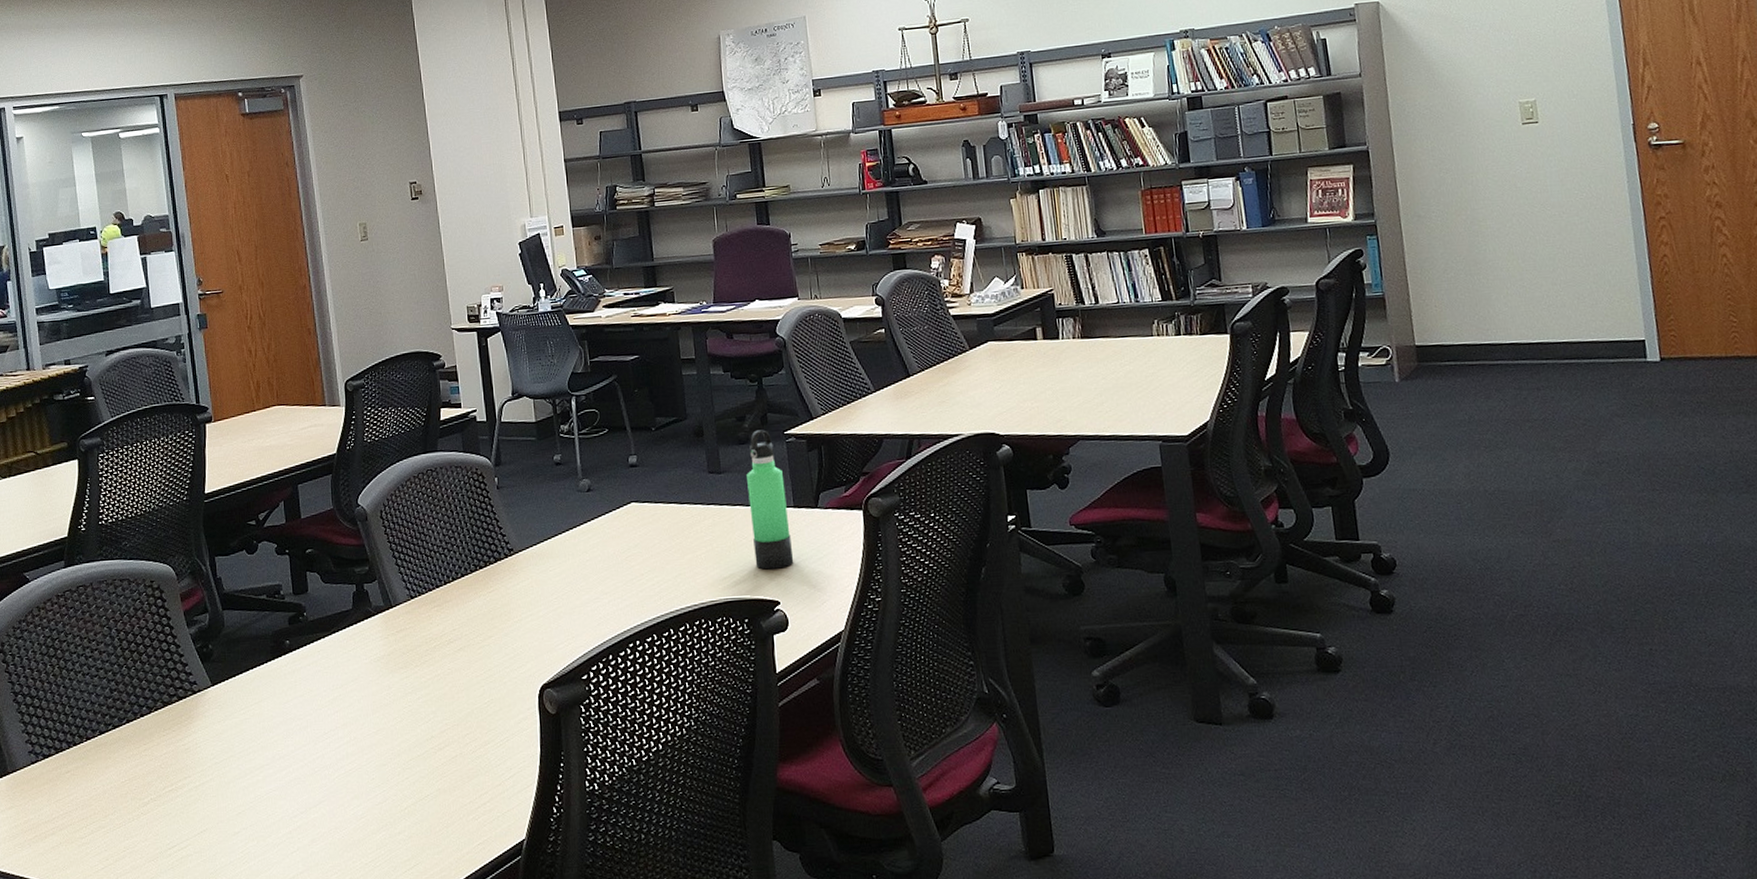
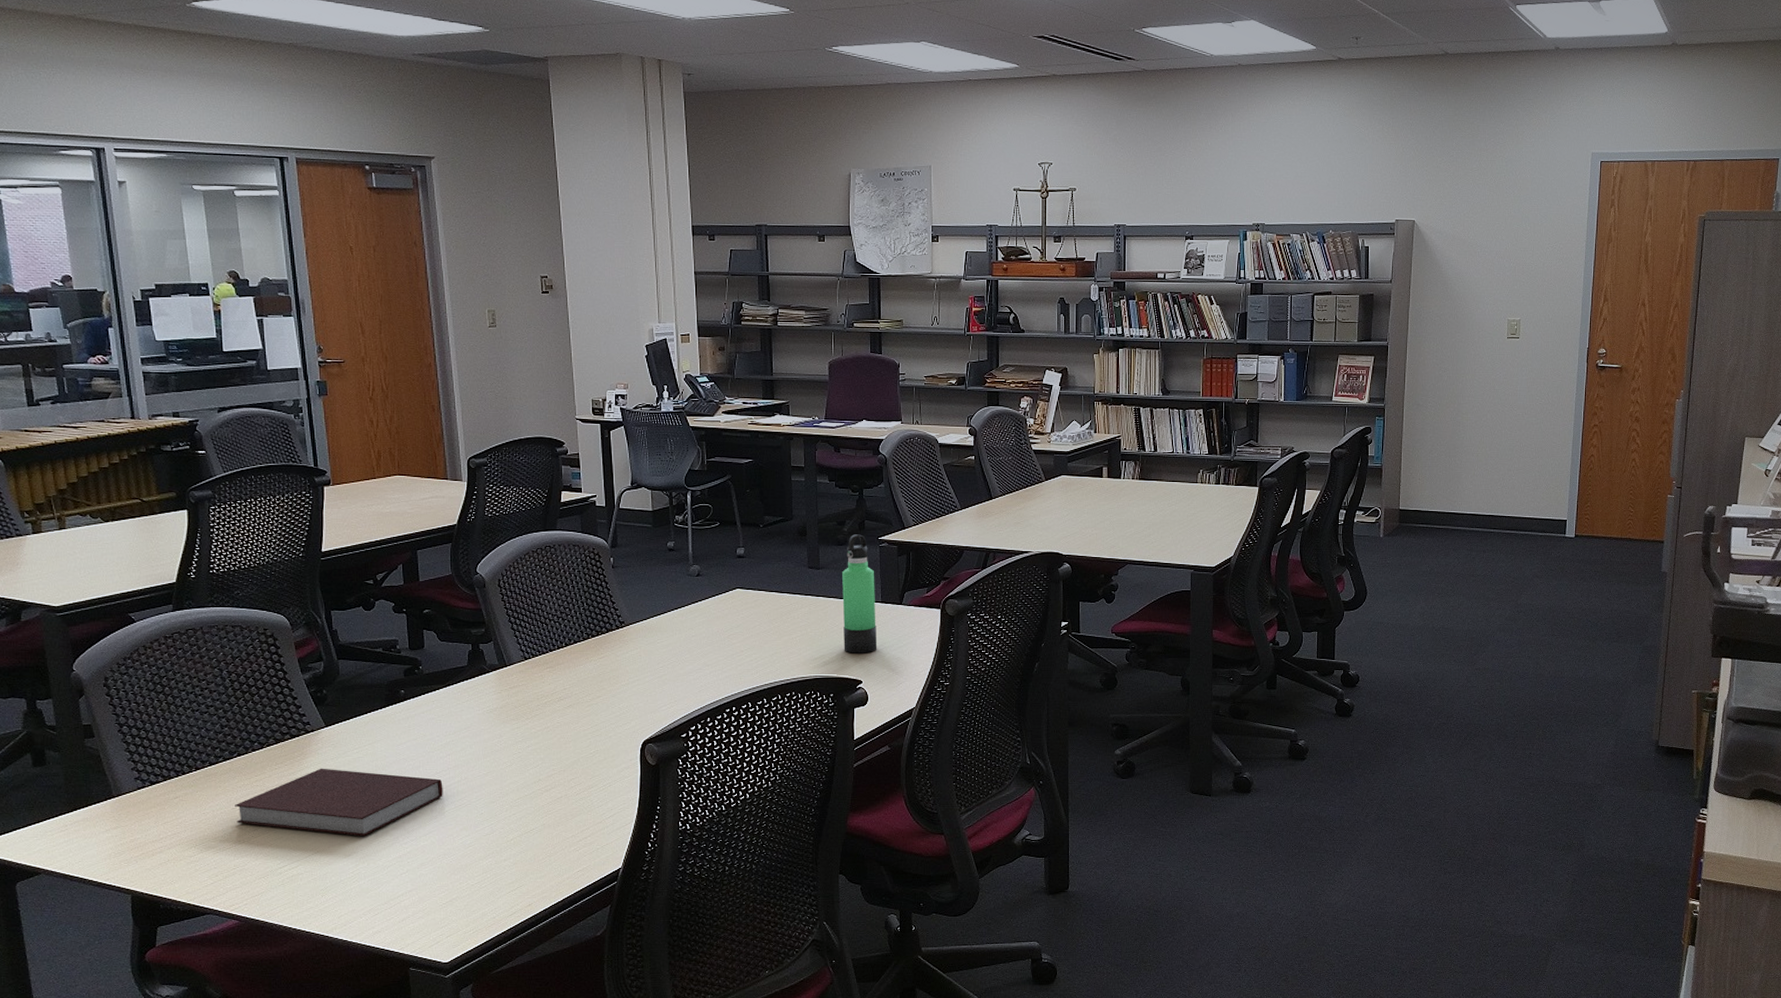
notebook: none [124,732,332,810] -> present [235,768,443,837]

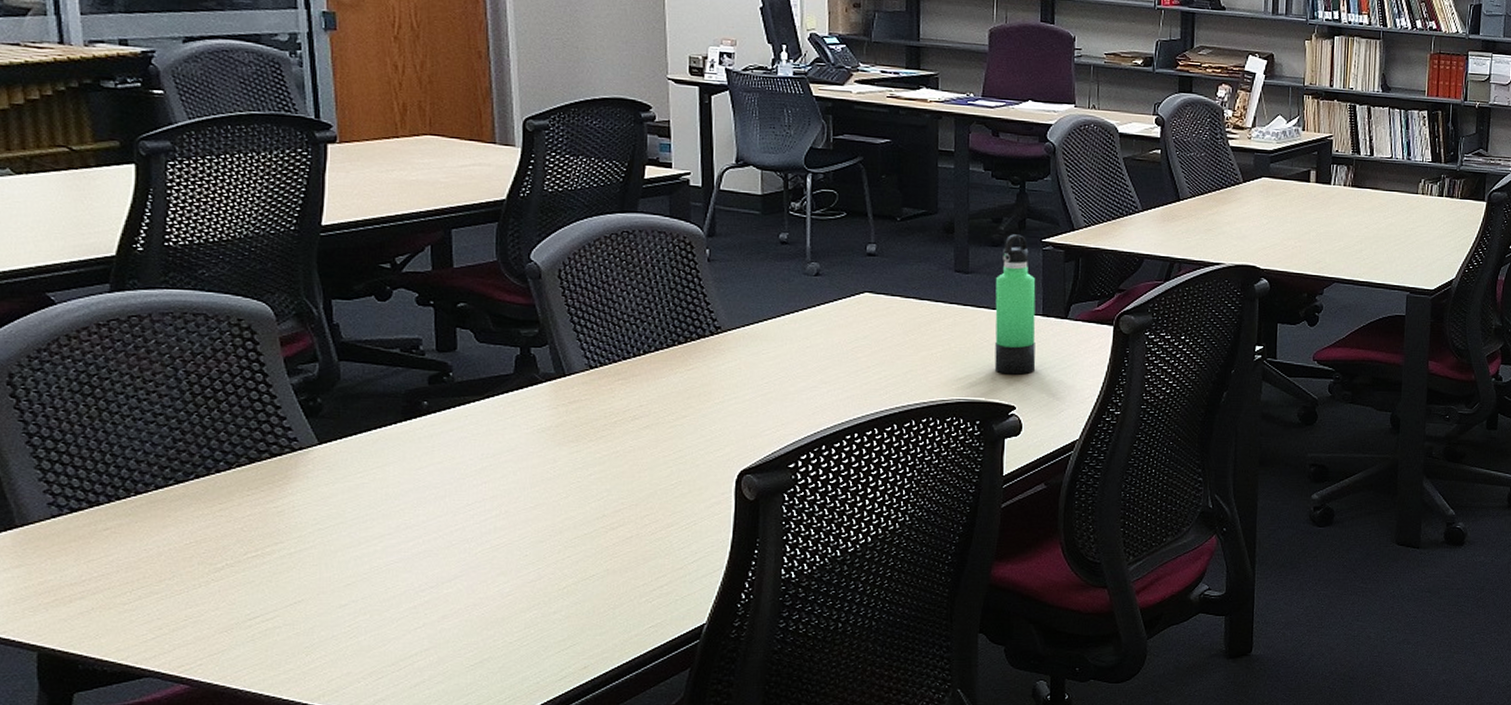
notebook: present [235,768,443,837] -> none [189,495,476,582]

